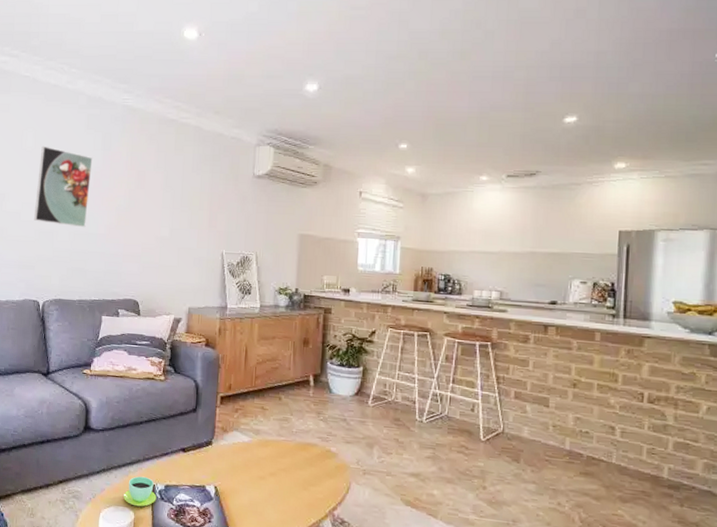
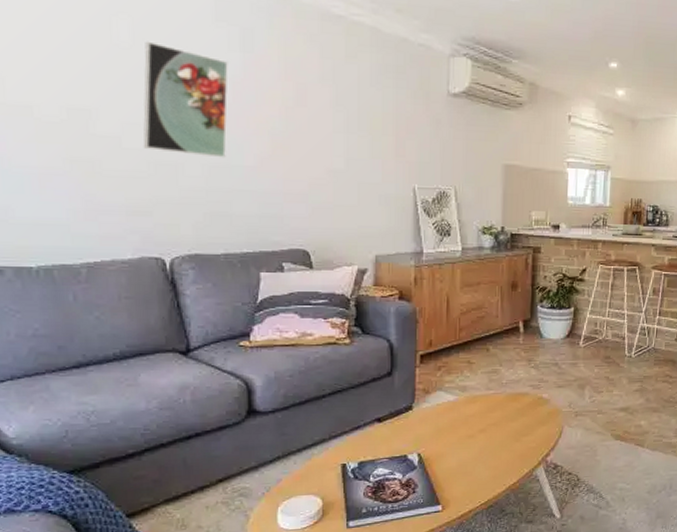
cup: present [123,476,157,507] -> none [306,456,349,492]

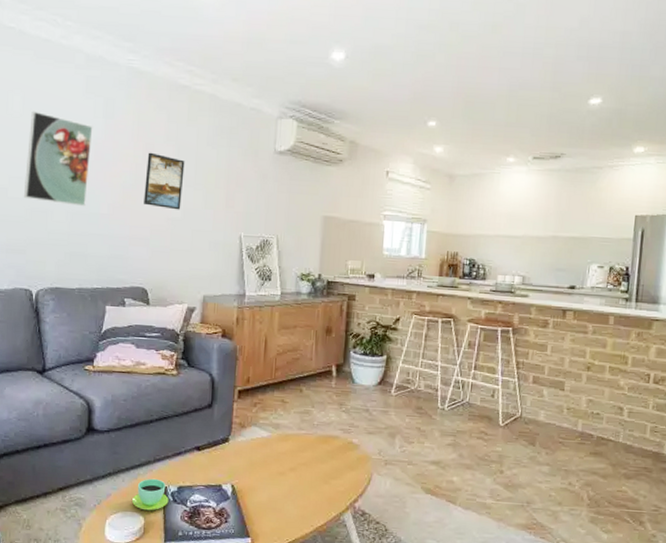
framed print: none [298,93,345,161] -> present [144,152,185,210]
cup: none [306,456,349,492] -> present [131,478,169,511]

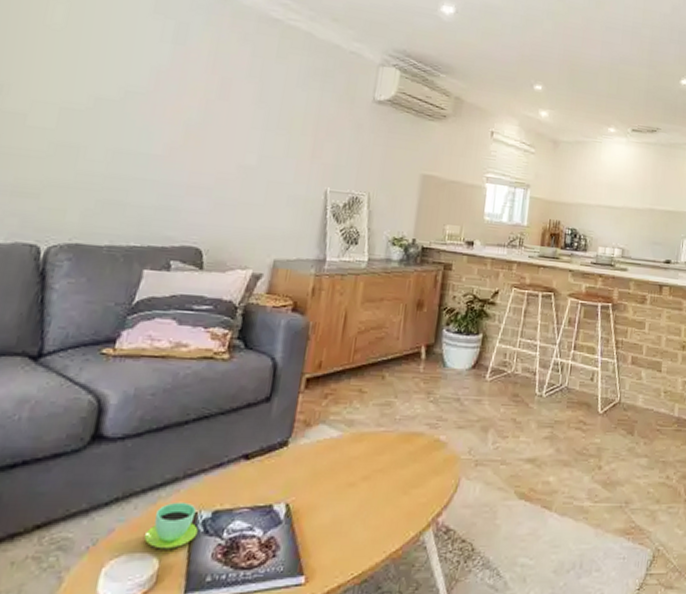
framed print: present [23,111,93,207] -> none [48,25,157,145]
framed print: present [144,152,185,210] -> none [211,87,268,157]

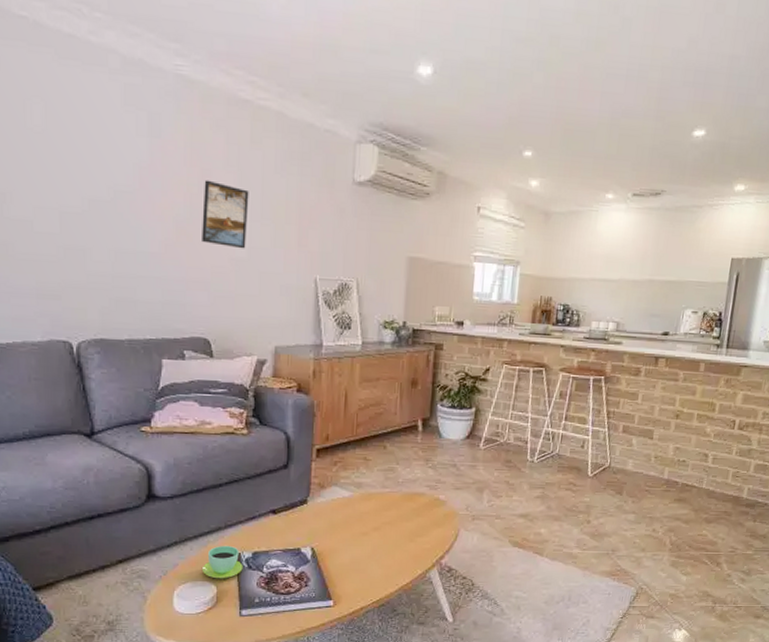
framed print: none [211,87,268,157] -> present [202,180,249,249]

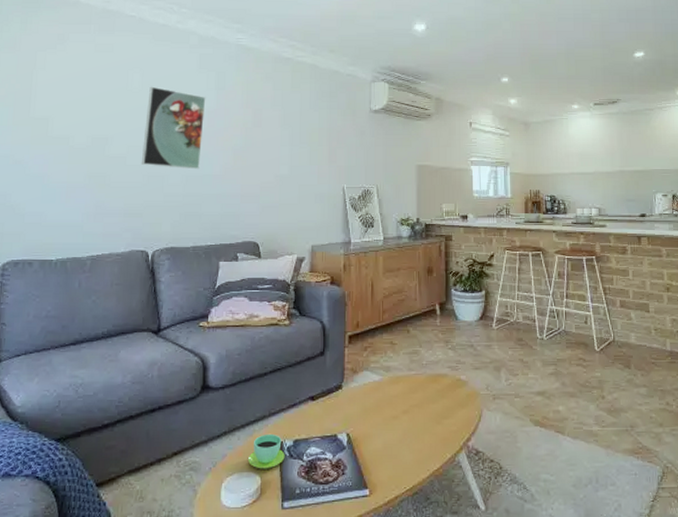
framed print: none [53,125,136,244] -> present [141,86,206,170]
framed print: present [202,180,249,249] -> none [254,117,290,168]

